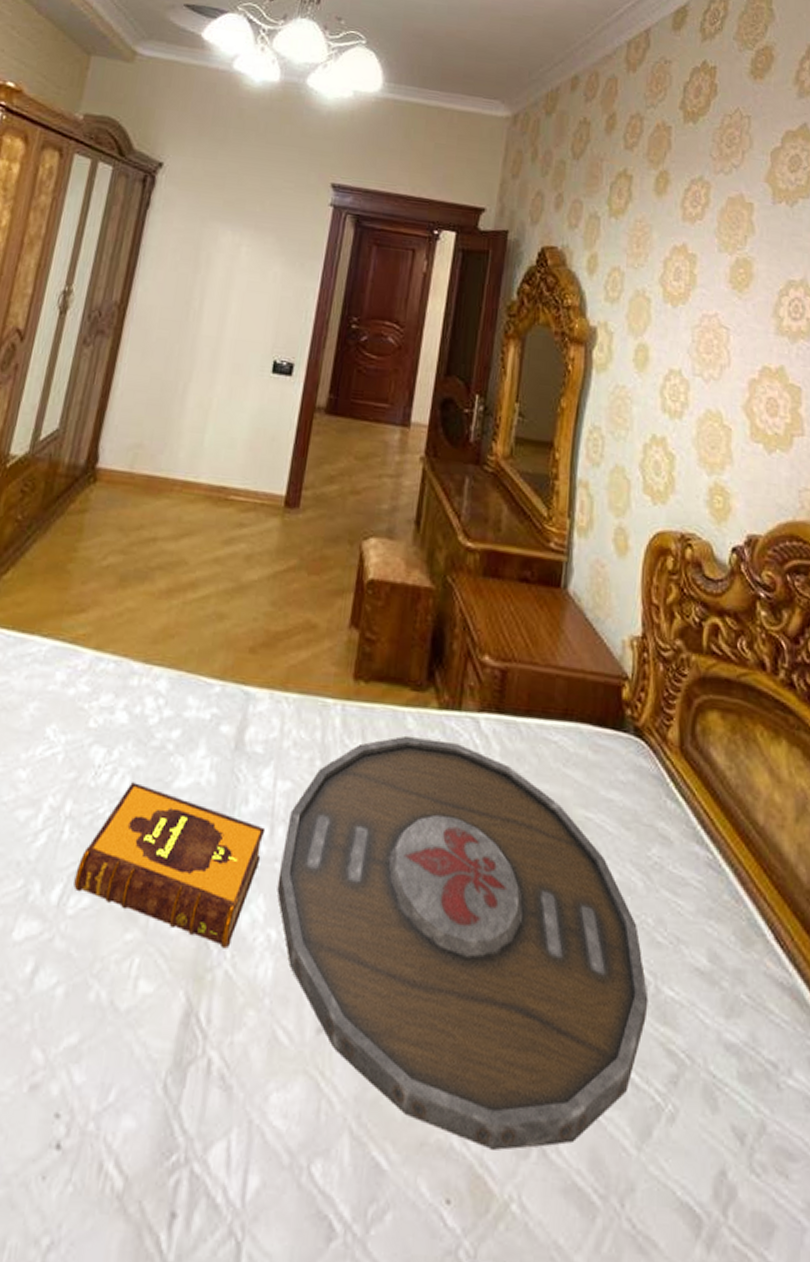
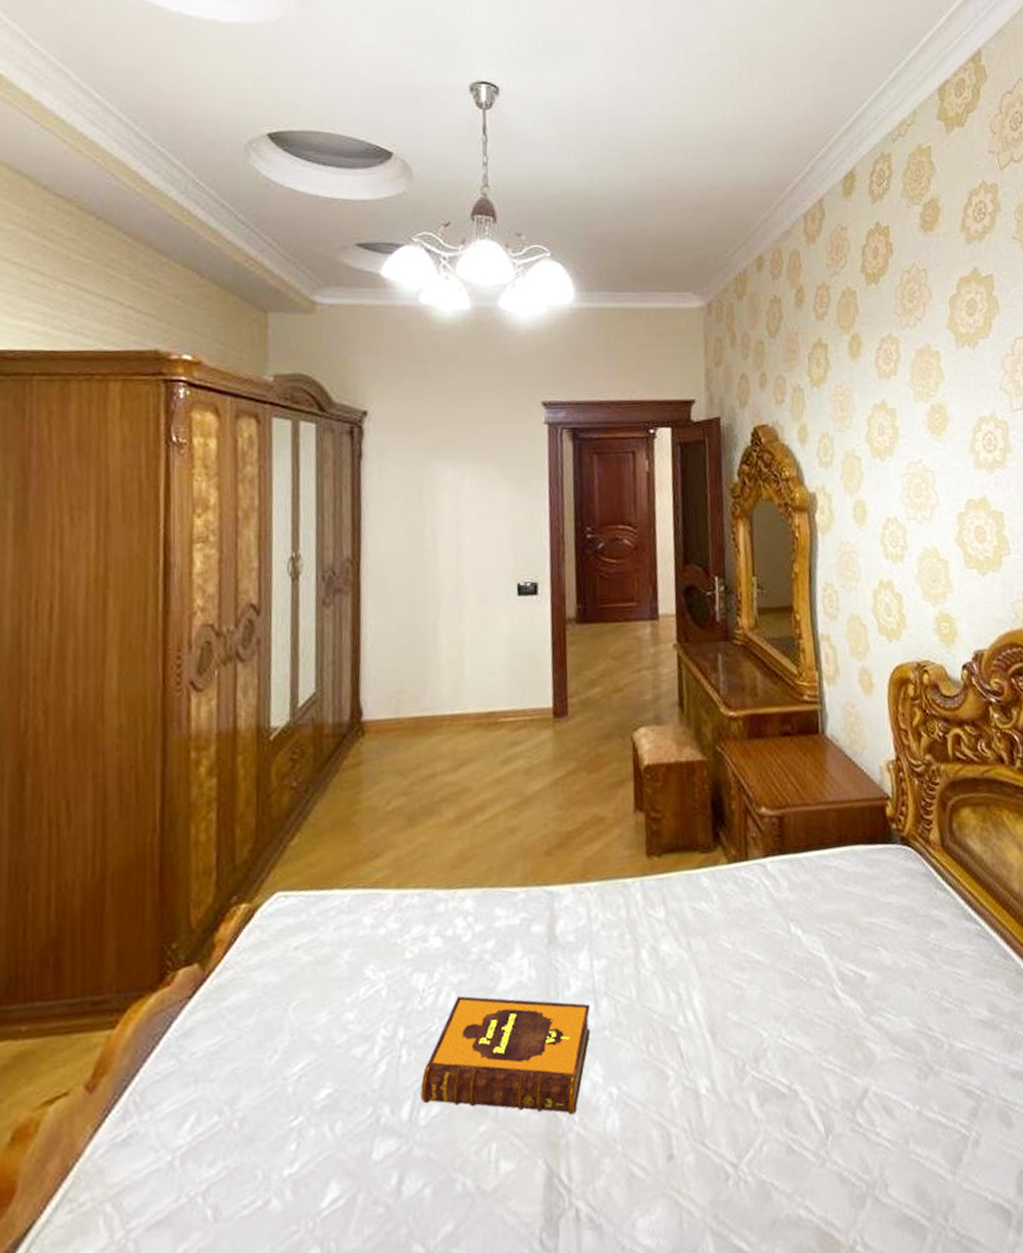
serving tray: present [277,735,649,1150] -> none [609,889,945,1210]

